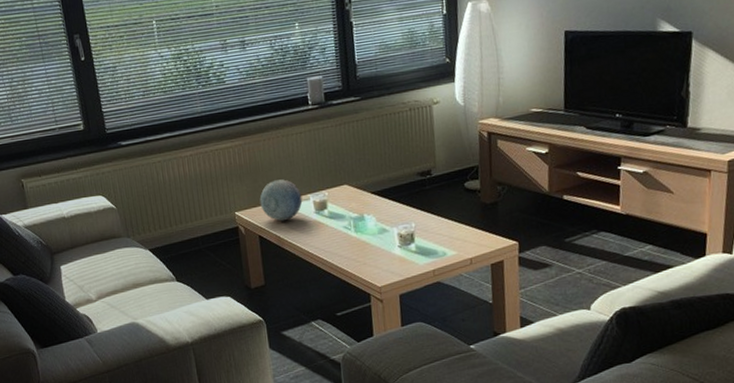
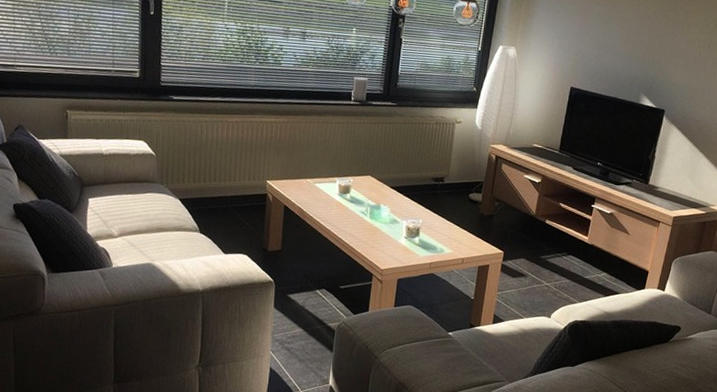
decorative orb: present [259,179,303,222] -> none [291,159,330,197]

